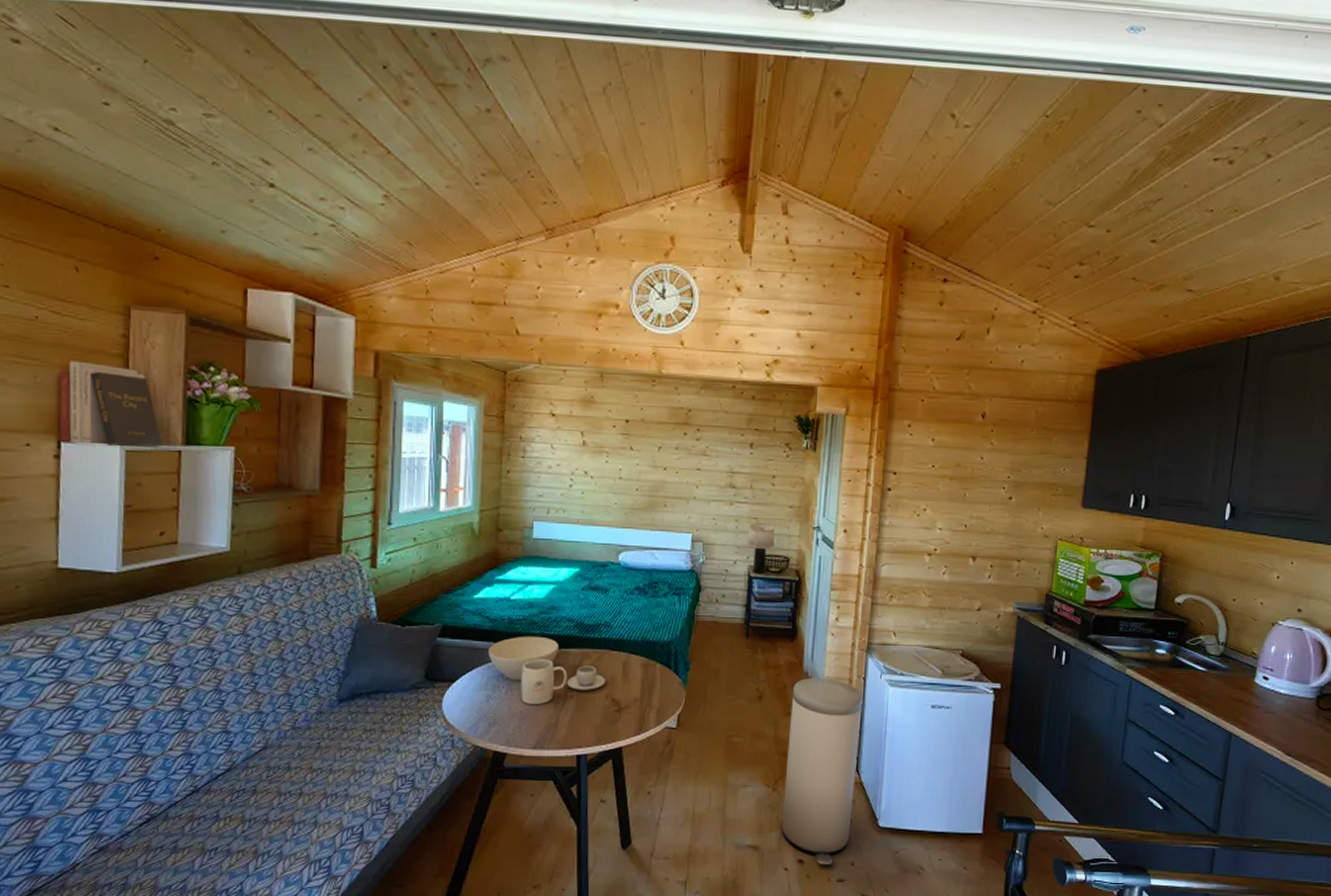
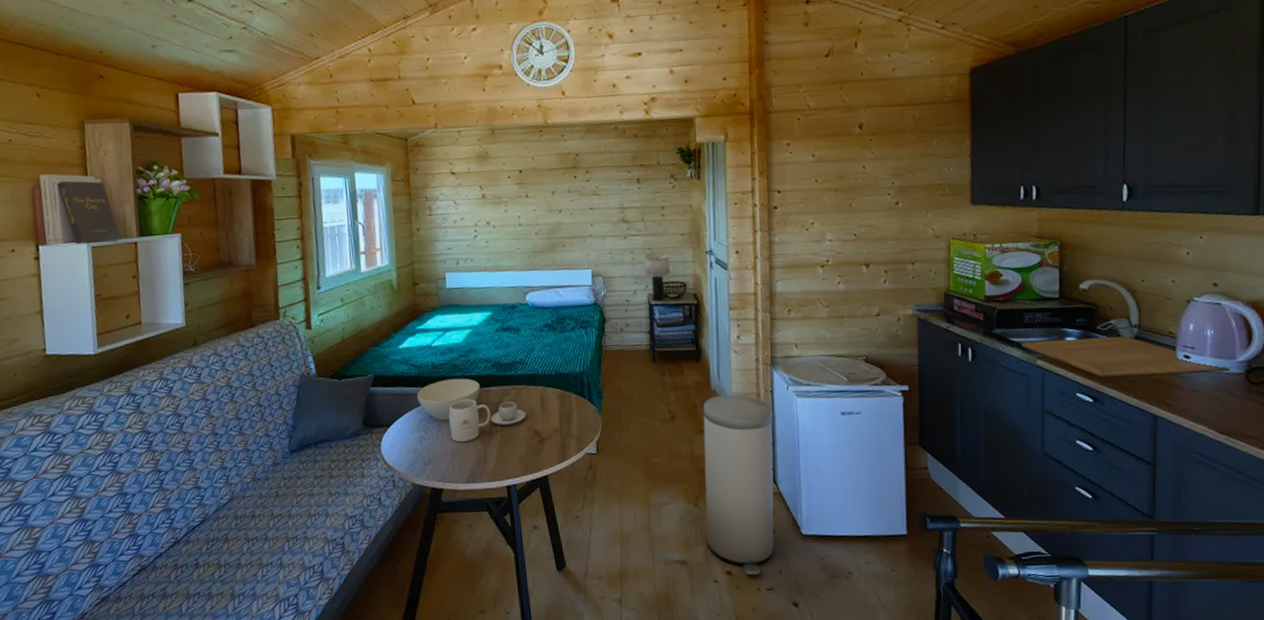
chopping board: none [1114,650,1304,696] -> present [1022,336,1231,377]

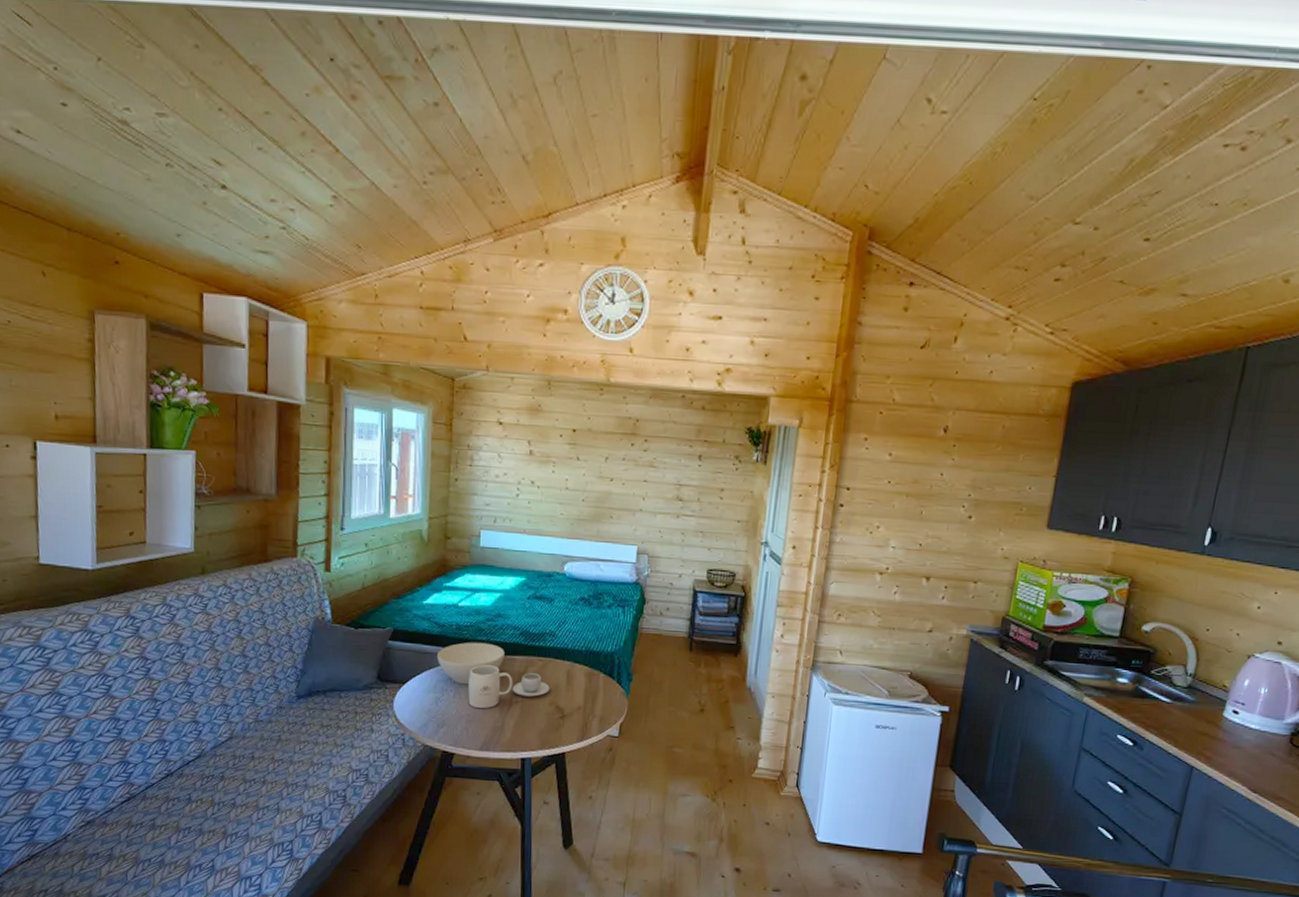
books: present [33,173,122,246] -> none [33,364,129,450]
table lamp: present [643,252,671,302] -> none [692,537,722,589]
pedal bin: present [703,394,774,576] -> none [719,693,806,876]
chopping board: present [1022,336,1231,377] -> none [1071,677,1277,732]

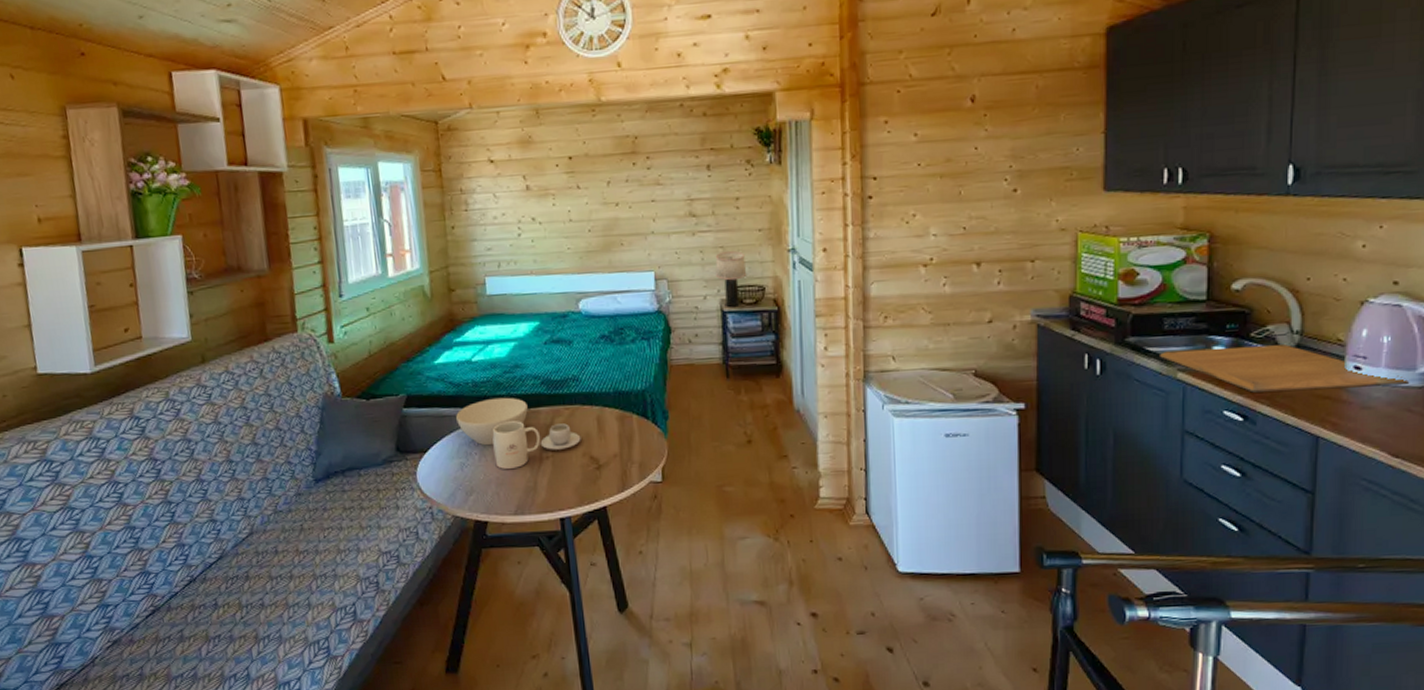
table lamp: none [692,537,722,589] -> present [715,251,747,308]
chopping board: none [1071,677,1277,732] -> present [1160,344,1410,393]

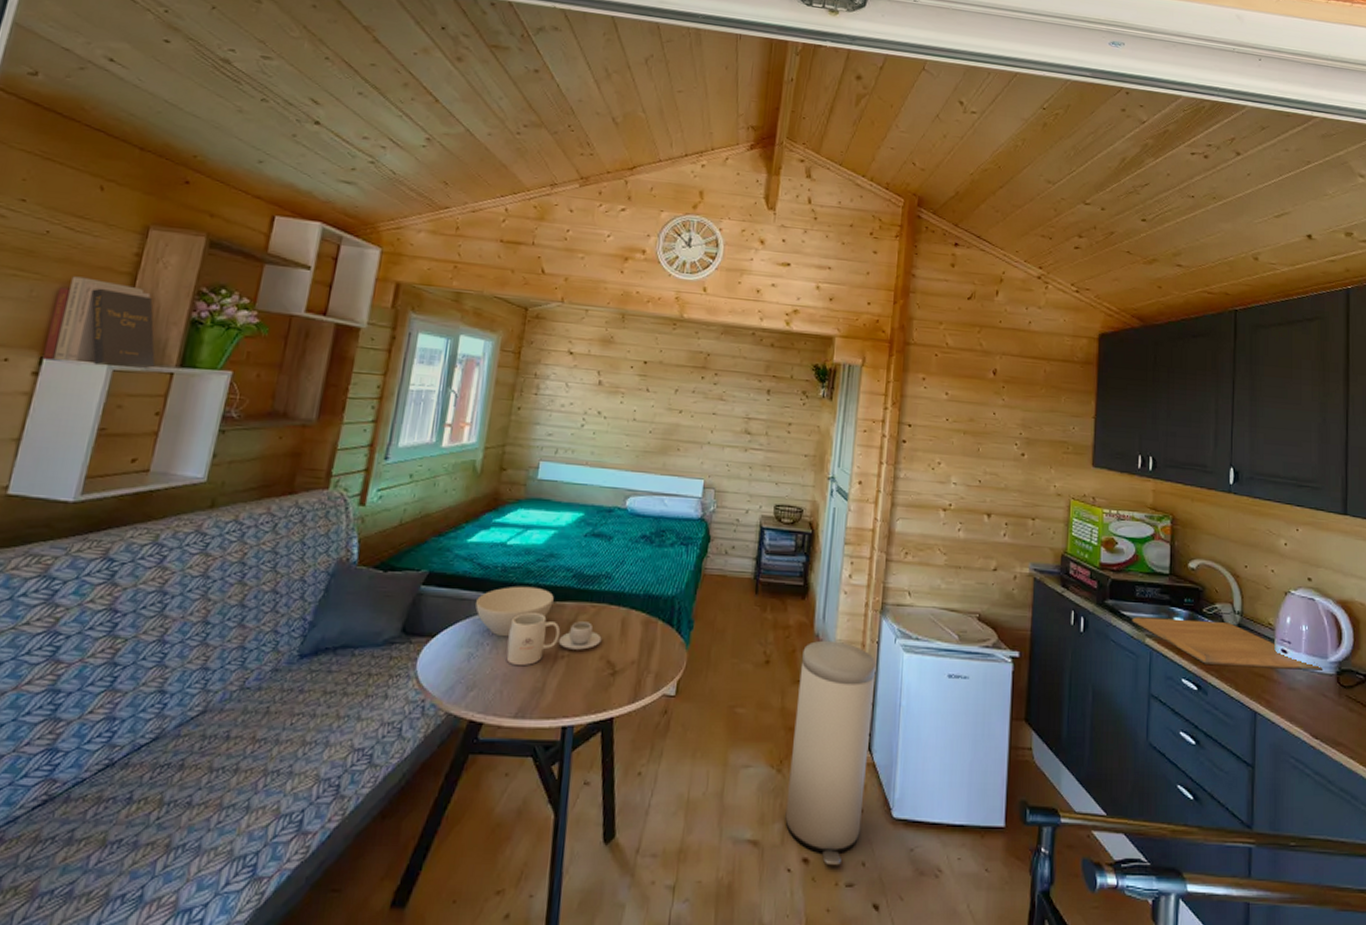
books: none [12,167,115,251] -> present [42,276,155,368]
table lamp: present [715,251,747,308] -> none [759,471,789,526]
pedal bin: none [784,414,866,618] -> present [785,640,877,866]

